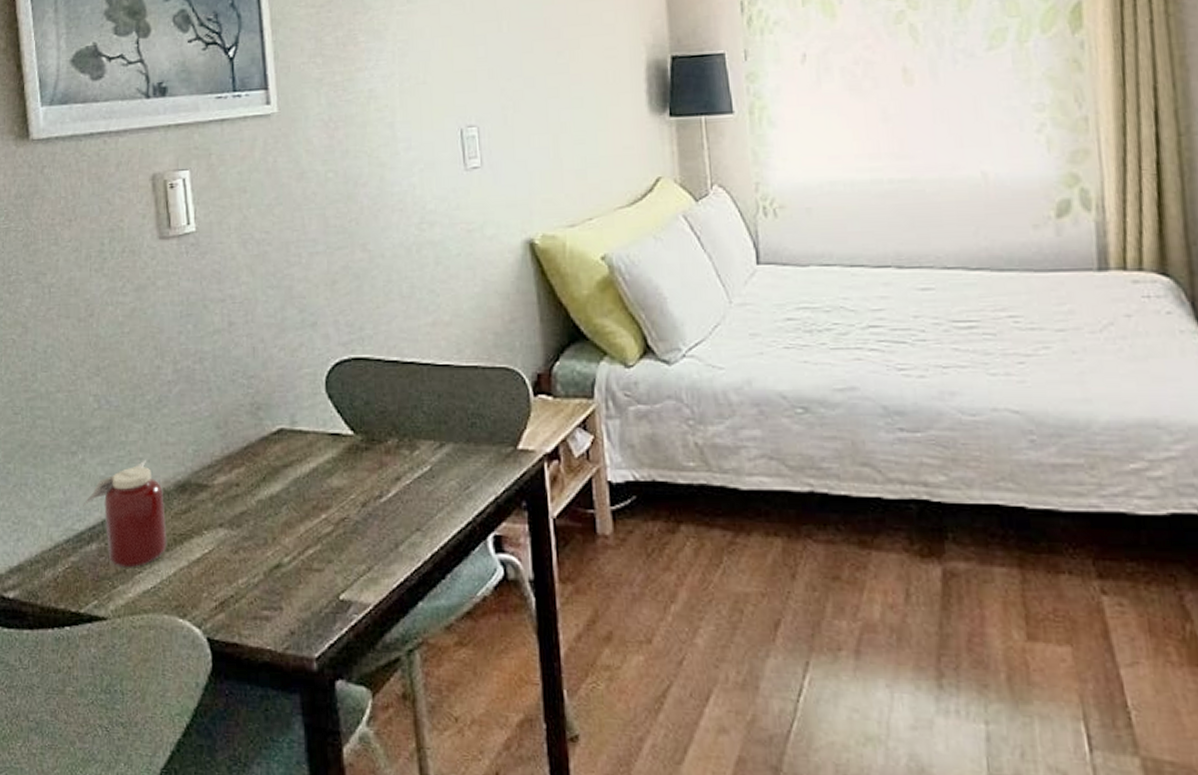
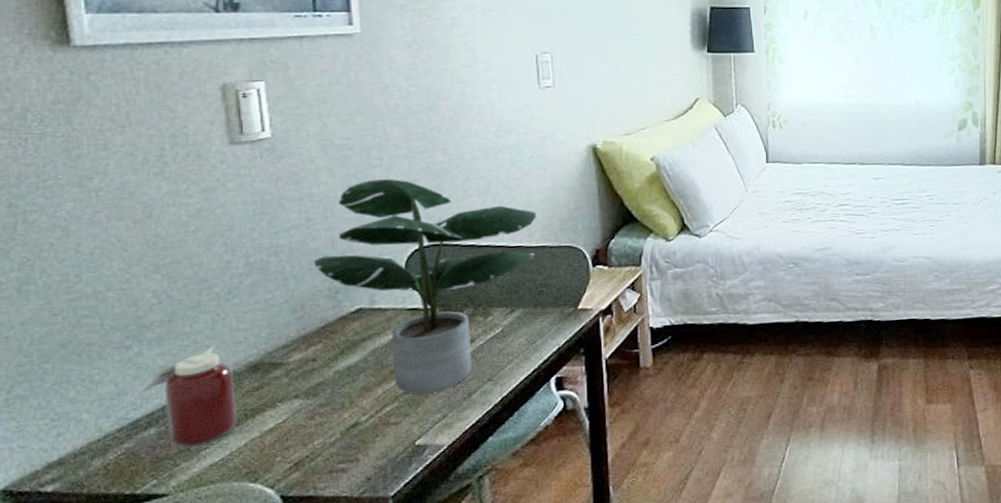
potted plant: none [236,279,467,538] -> present [314,179,537,395]

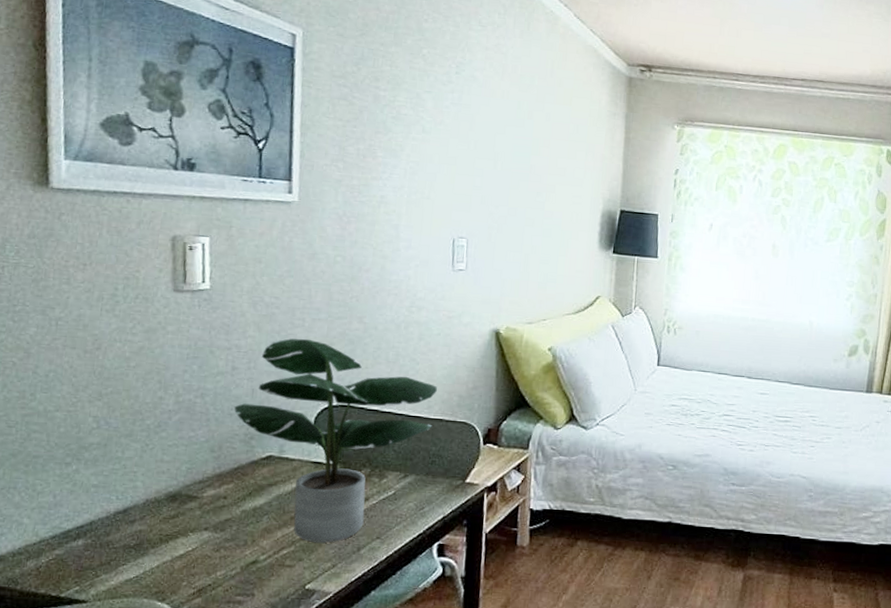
jar: present [139,346,237,447] -> none [72,473,154,561]

